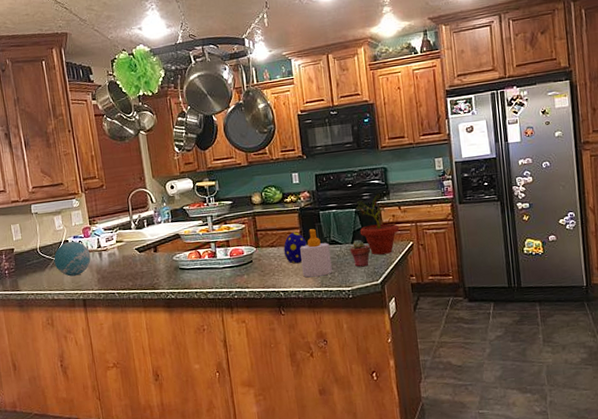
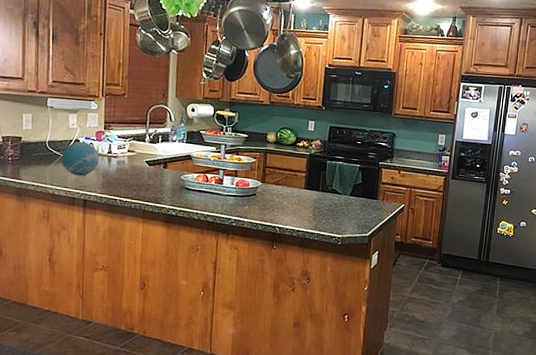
decorative egg: present [283,232,308,264] -> none [287,175,310,205]
soap bottle: present [300,229,332,278] -> none [300,175,330,220]
potted succulent: present [350,240,370,267] -> none [347,194,366,219]
potted plant: present [356,193,400,255] -> none [359,155,396,211]

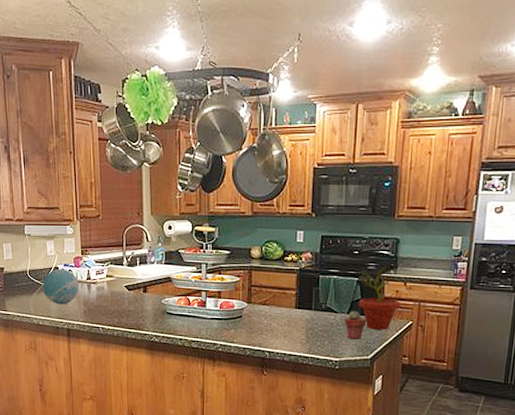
potted succulent: none [347,194,366,219] -> present [344,311,366,340]
potted plant: none [359,155,396,211] -> present [358,265,401,330]

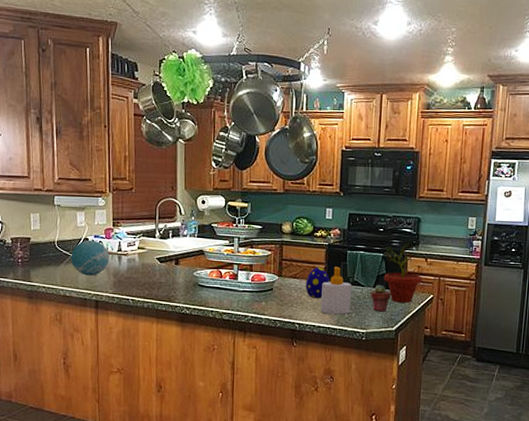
decorative egg: none [276,293,302,326] -> present [306,267,330,299]
soap bottle: none [292,292,324,343] -> present [321,267,351,315]

